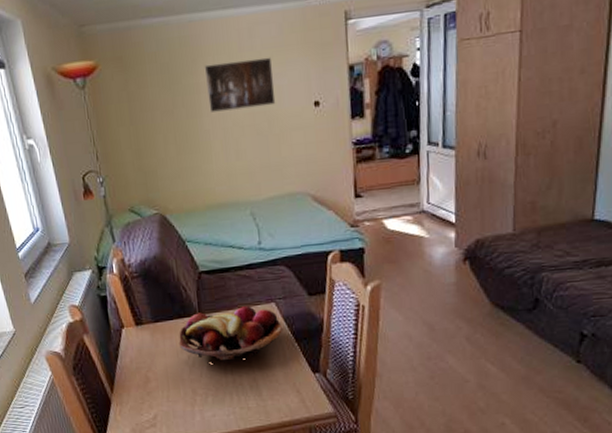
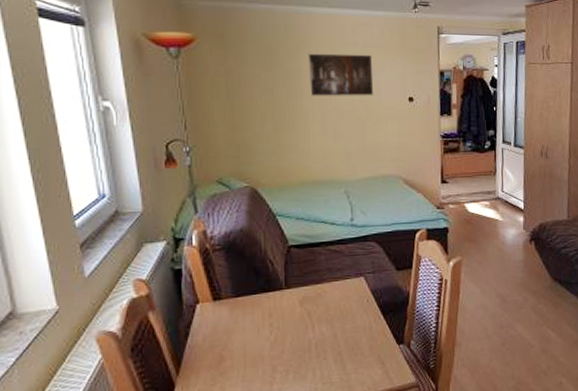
fruit basket: present [178,306,283,361] -> none [260,280,371,336]

